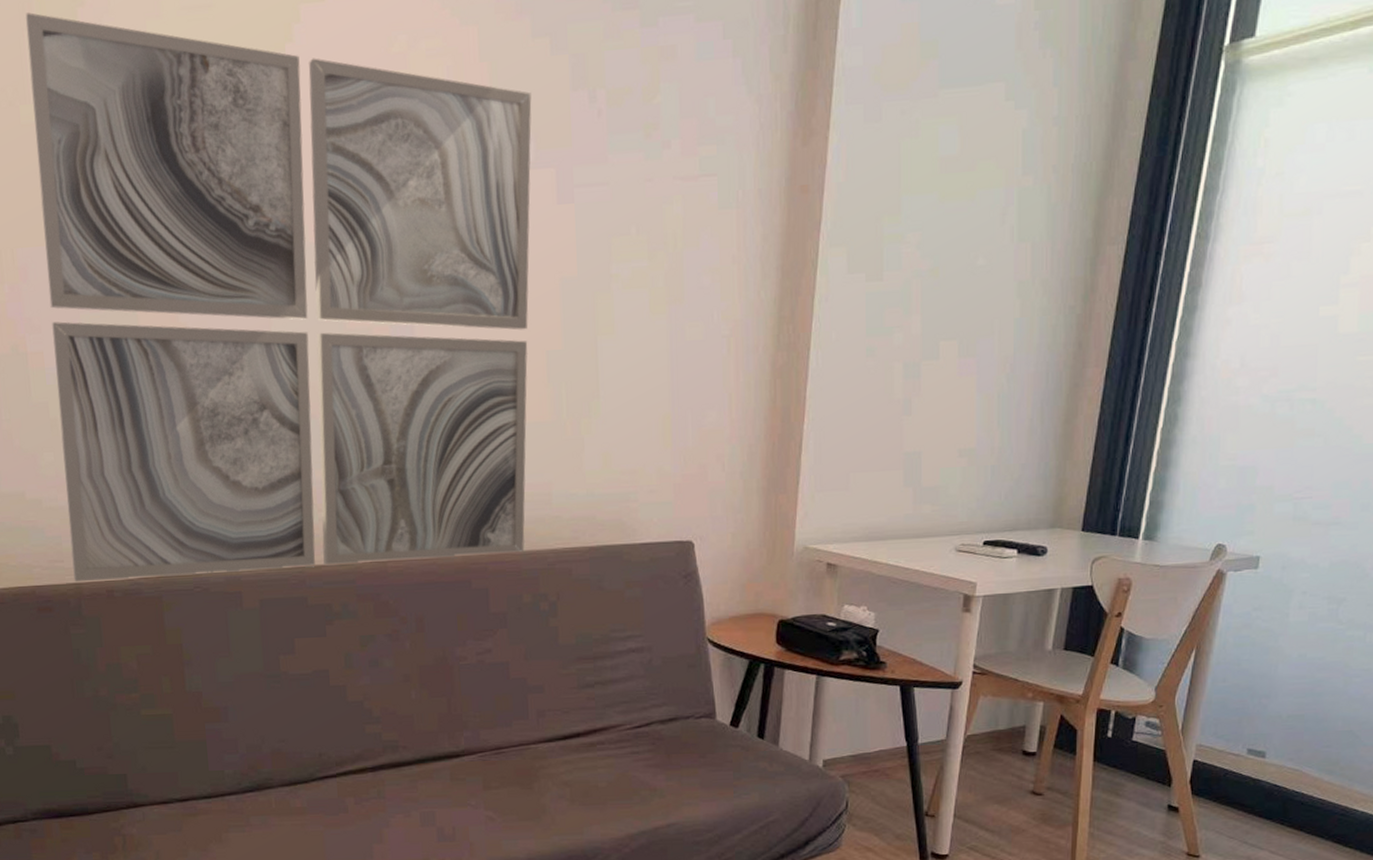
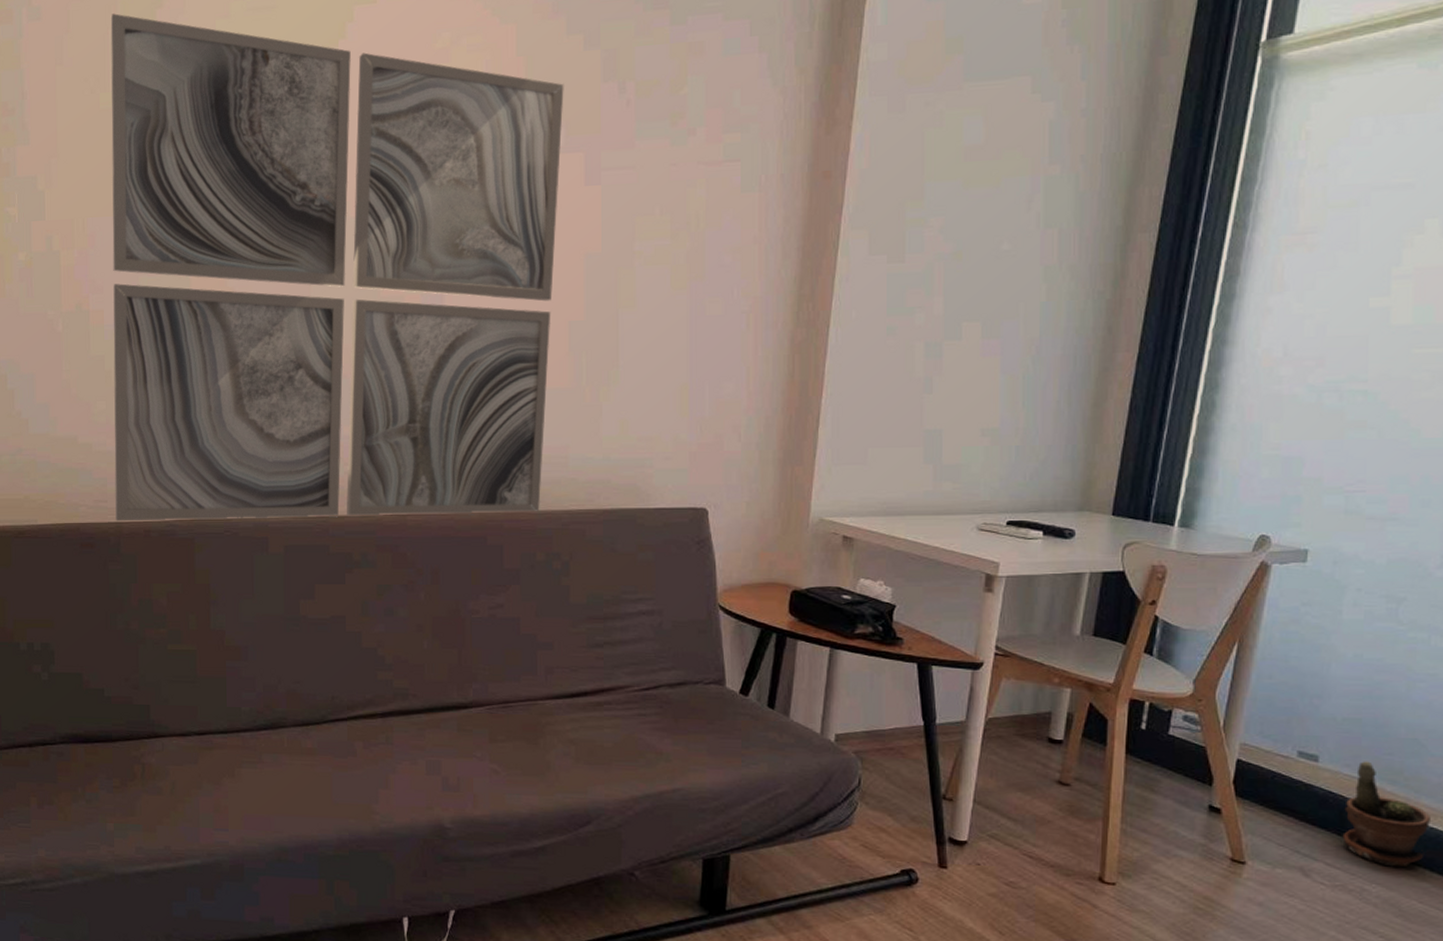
potted plant: none [1285,754,1363,851] -> present [1342,761,1432,867]

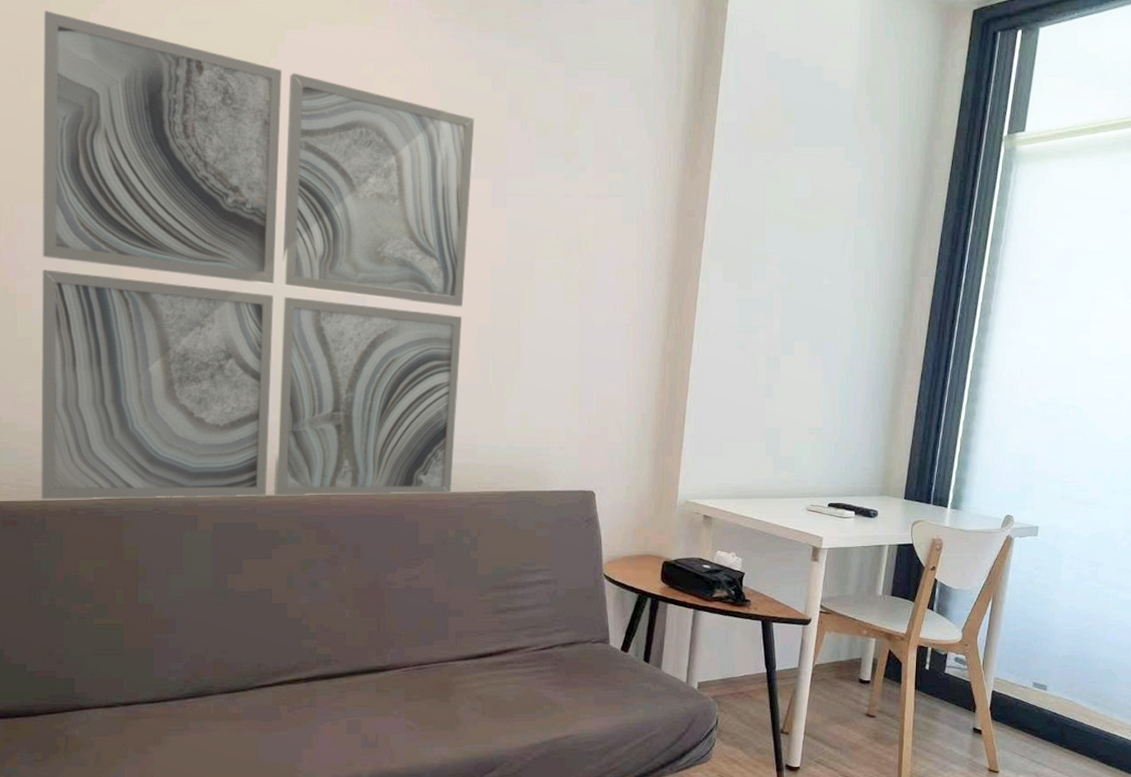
potted plant: present [1342,761,1432,867] -> none [1063,688,1121,769]

